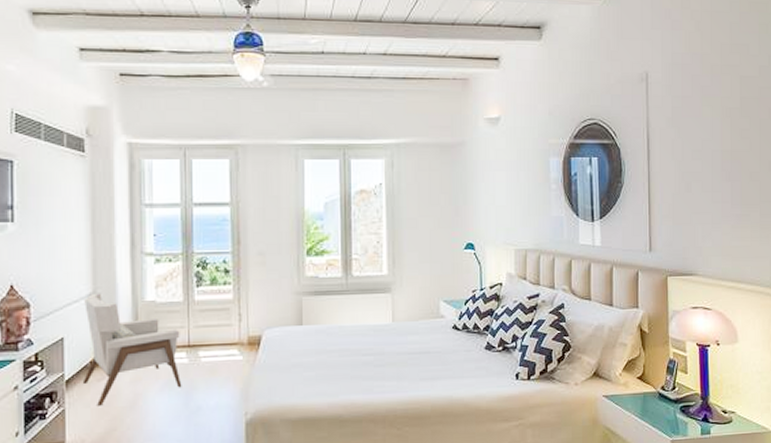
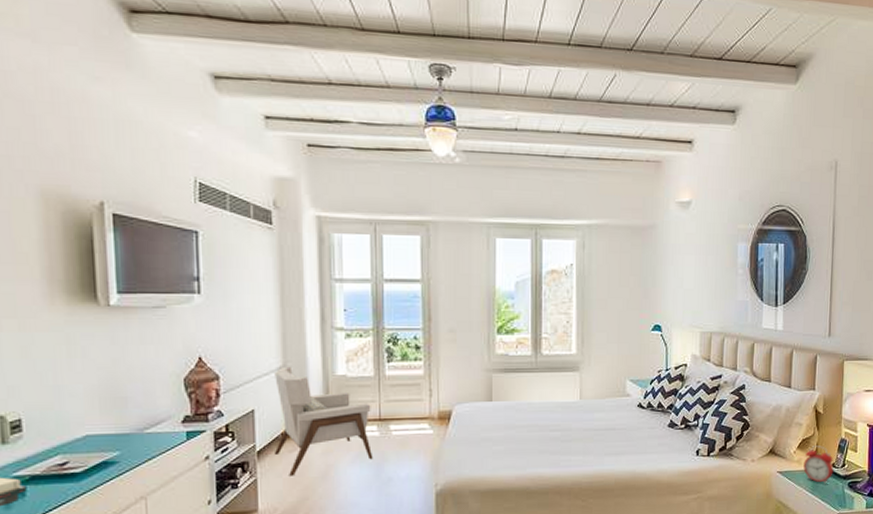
alarm clock: none [631,367,663,409] -> present [803,445,834,484]

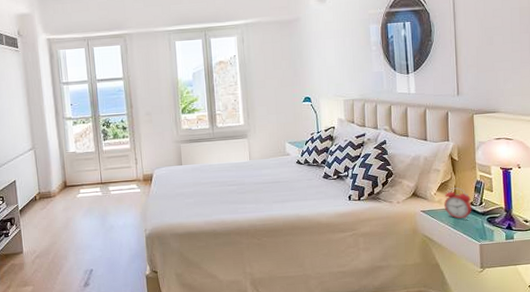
armchair: present [274,366,373,476] -> none [27,148,99,227]

